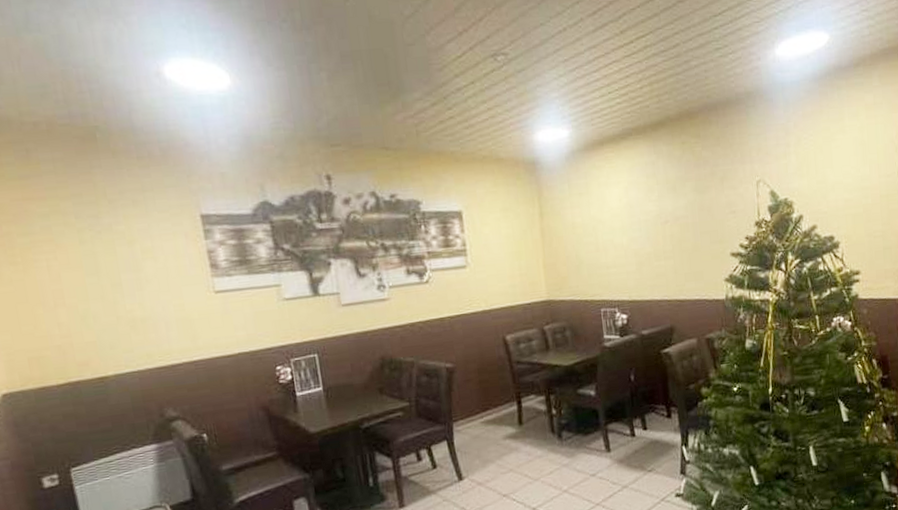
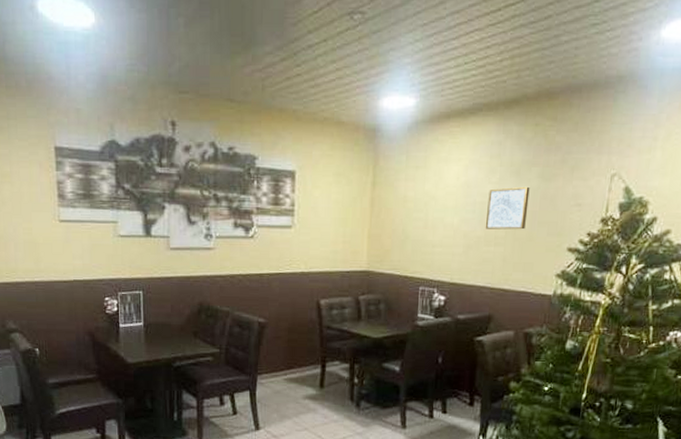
wall art: none [650,200,690,245] -> present [485,186,530,230]

